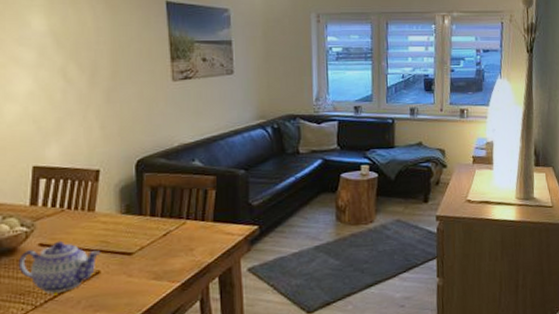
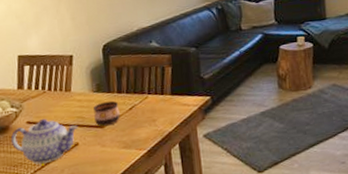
cup: none [121,224,152,254] -> present [94,100,120,127]

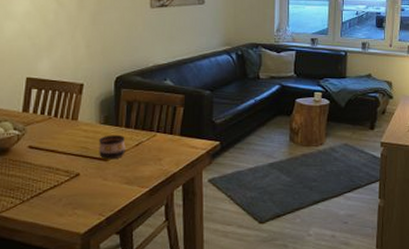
teapot: present [10,118,78,164] -> none [10,144,81,190]

